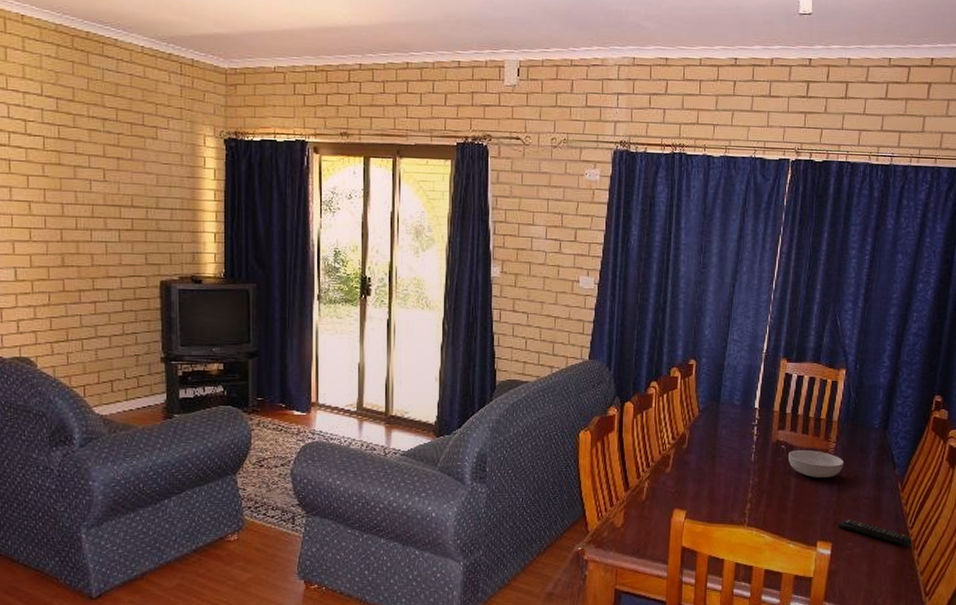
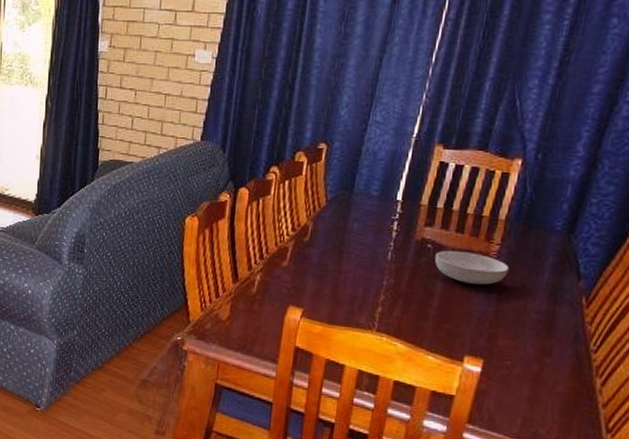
remote control: present [837,518,913,547] -> none [493,333,596,373]

